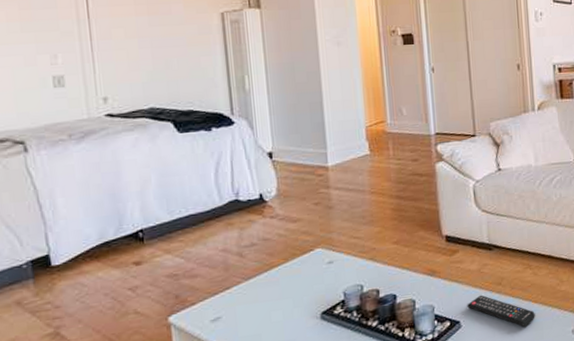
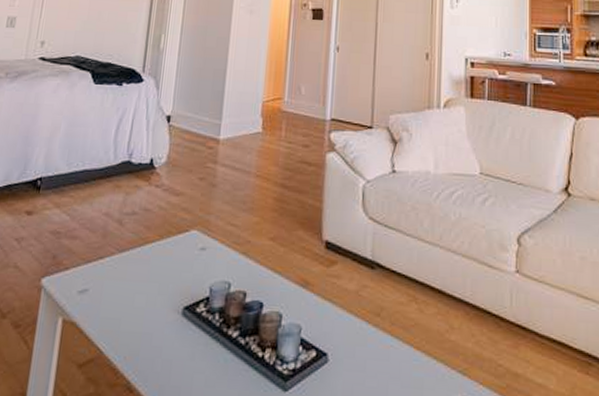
remote control: present [467,295,535,327] -> none [338,324,416,380]

